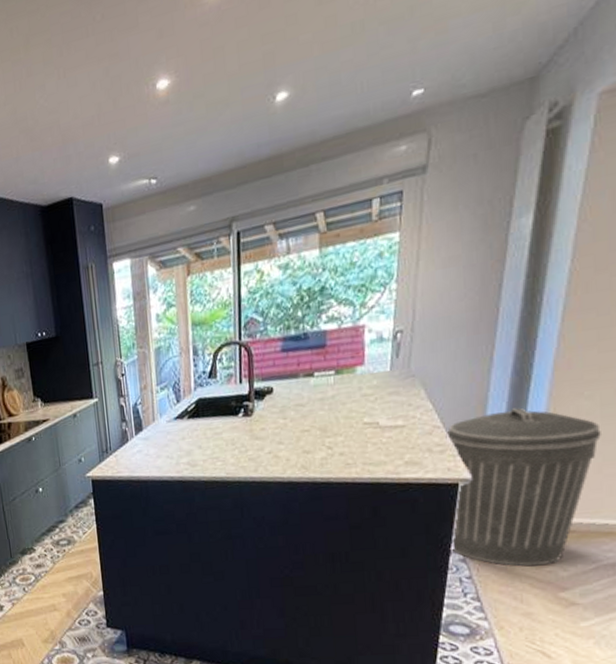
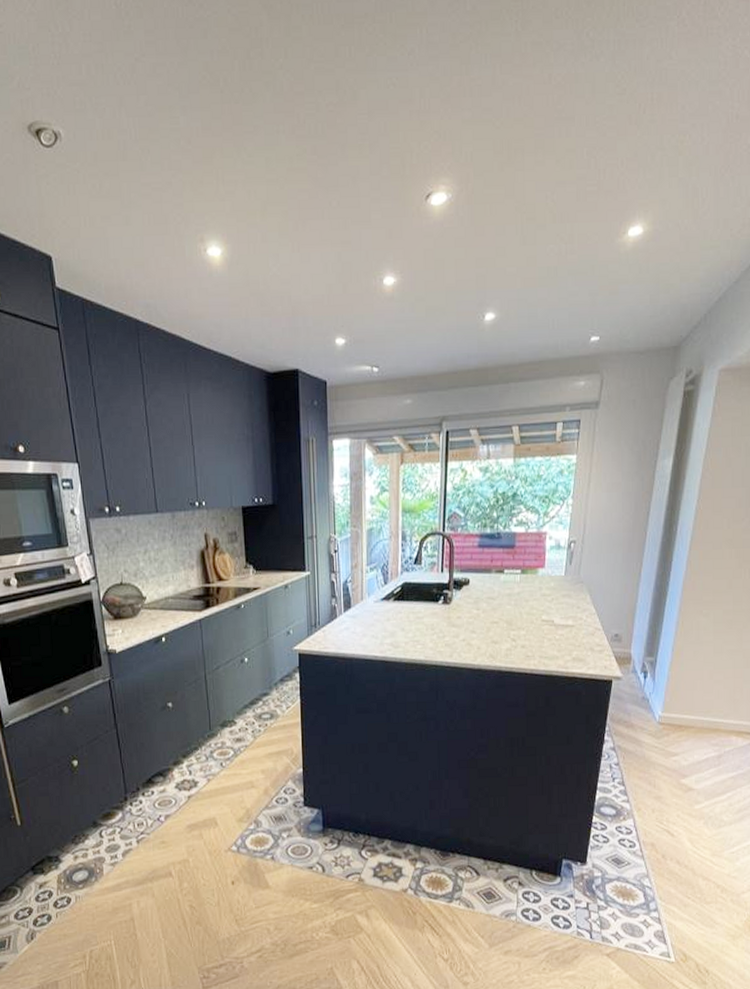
trash can: present [445,407,601,567] -> none [603,618,713,756]

